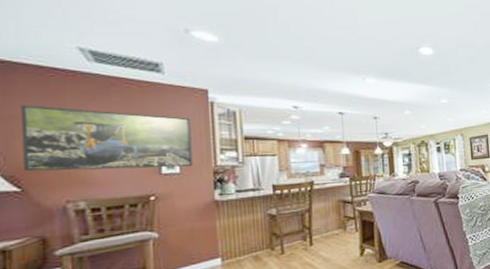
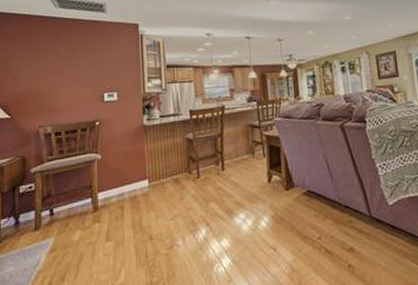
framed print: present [21,105,193,172] -> none [12,47,127,102]

